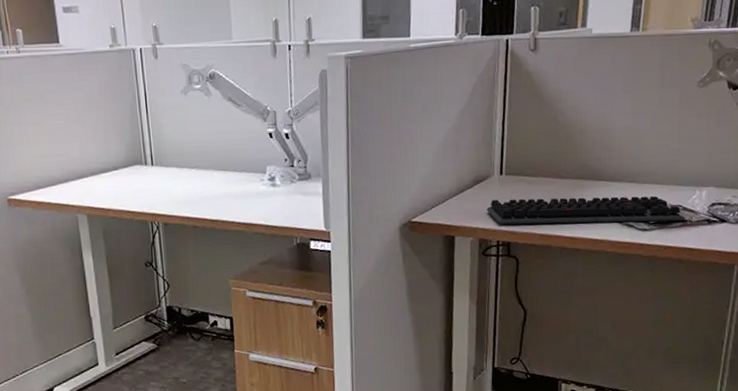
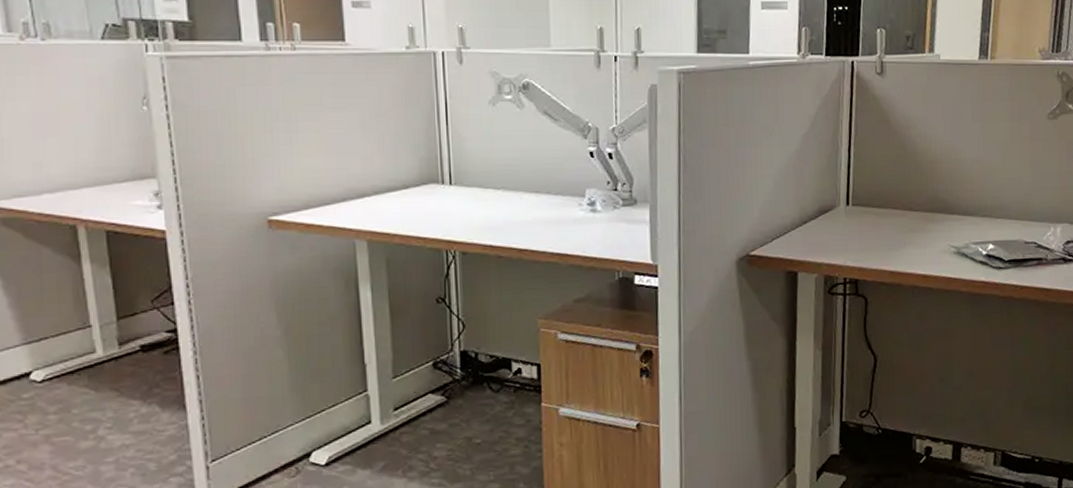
computer keyboard: present [486,195,685,225] -> none [832,231,1041,260]

